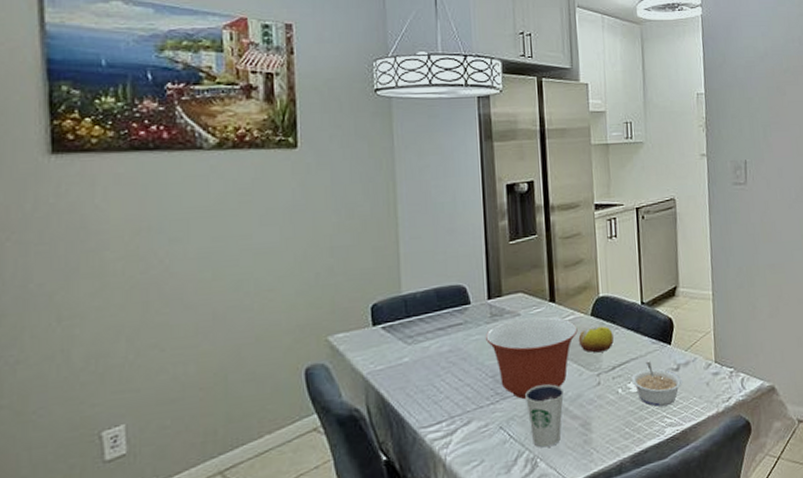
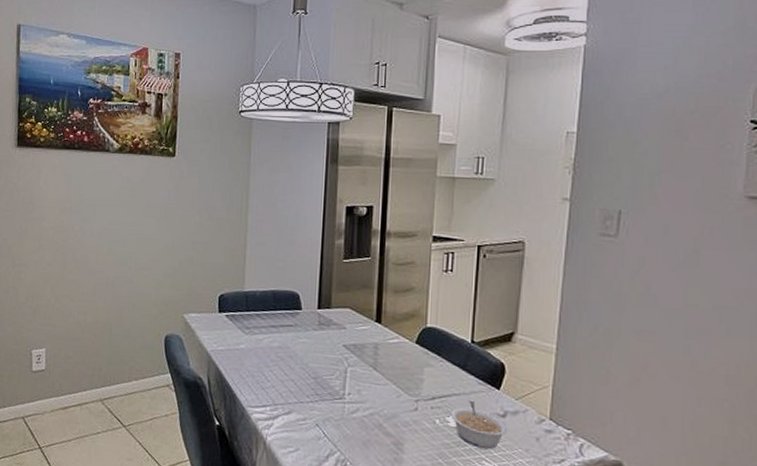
mixing bowl: present [486,316,578,400] -> none [312,331,401,406]
dixie cup: present [525,384,564,448] -> none [342,396,379,455]
fruit: present [578,324,614,353] -> none [400,353,437,381]

